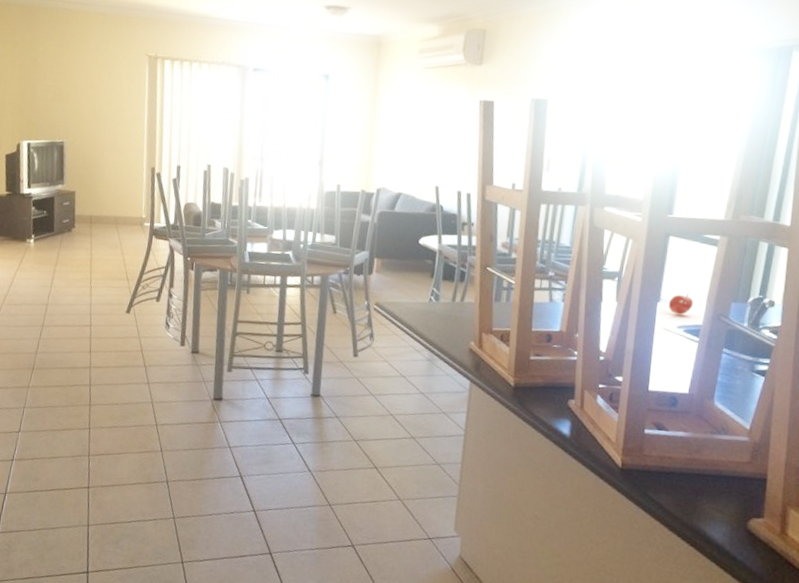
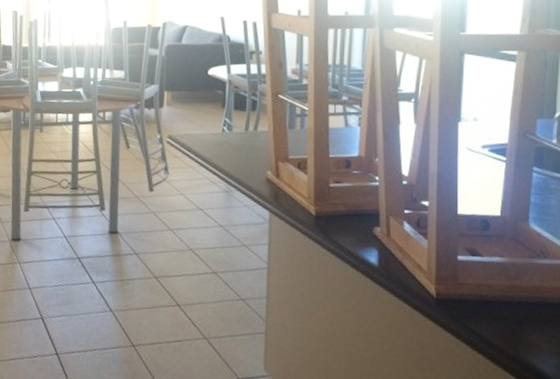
fruit: present [668,294,694,315] -> none [470,112,497,134]

